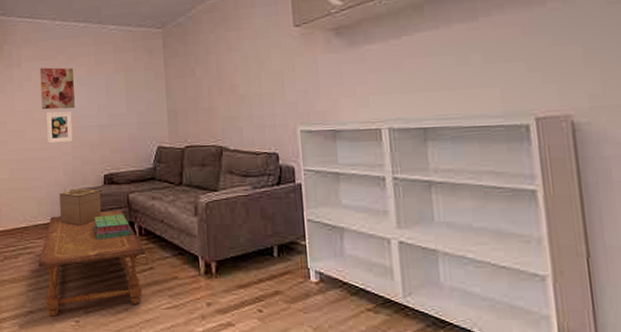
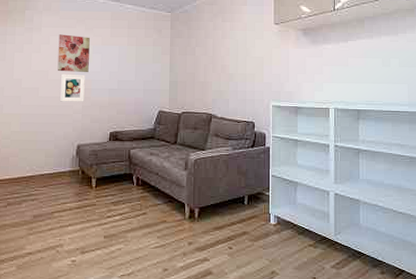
coffee table: present [39,210,145,317] -> none [41,163,140,257]
decorative box: present [59,188,102,226] -> none [66,143,106,176]
stack of books: present [93,214,132,240] -> none [96,166,130,188]

